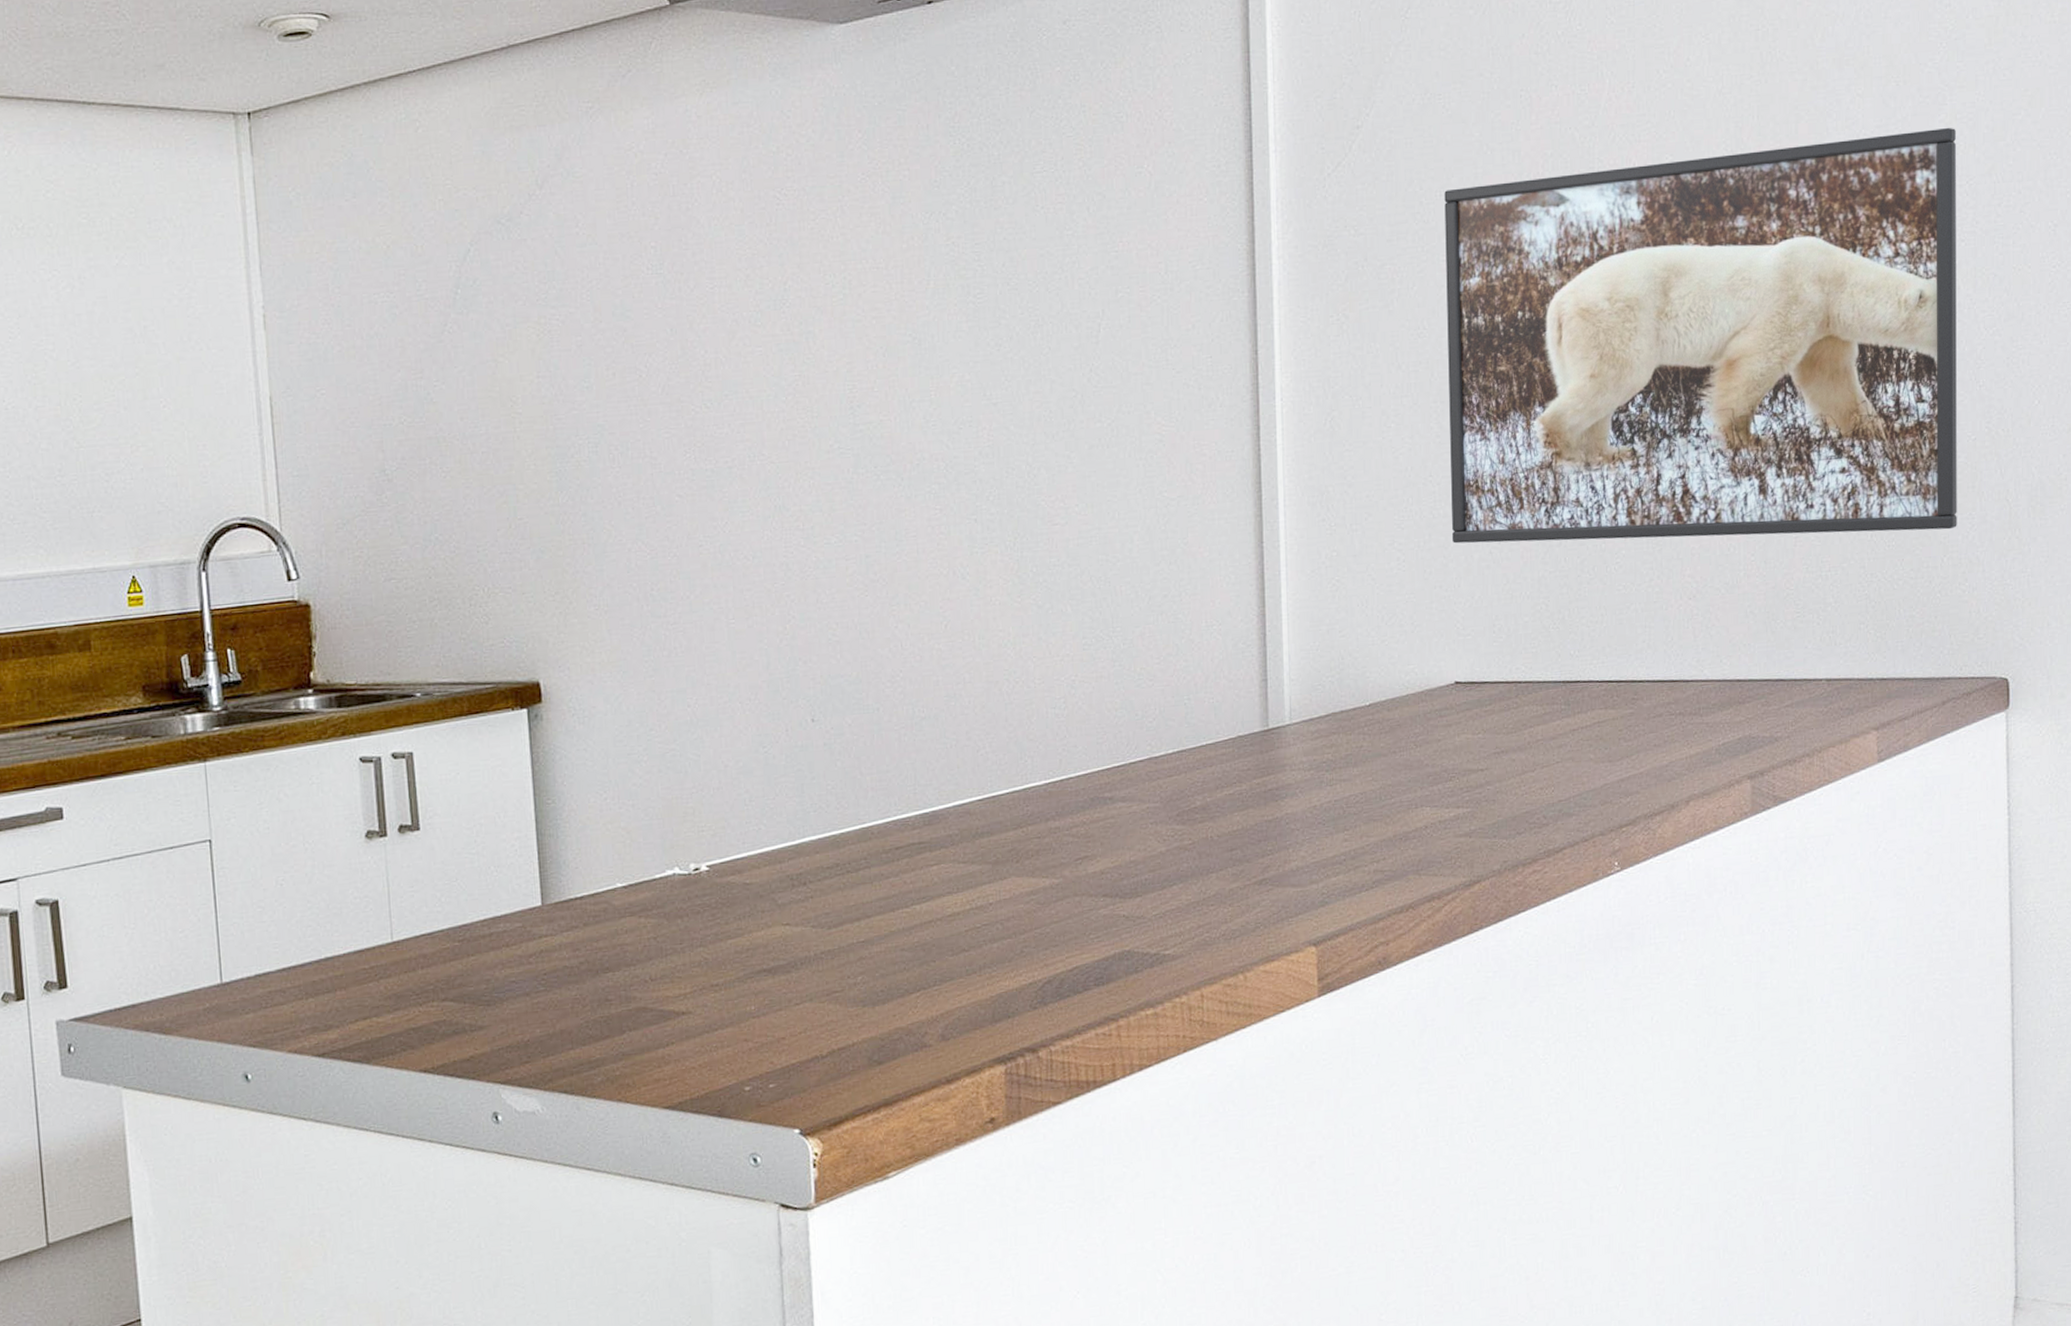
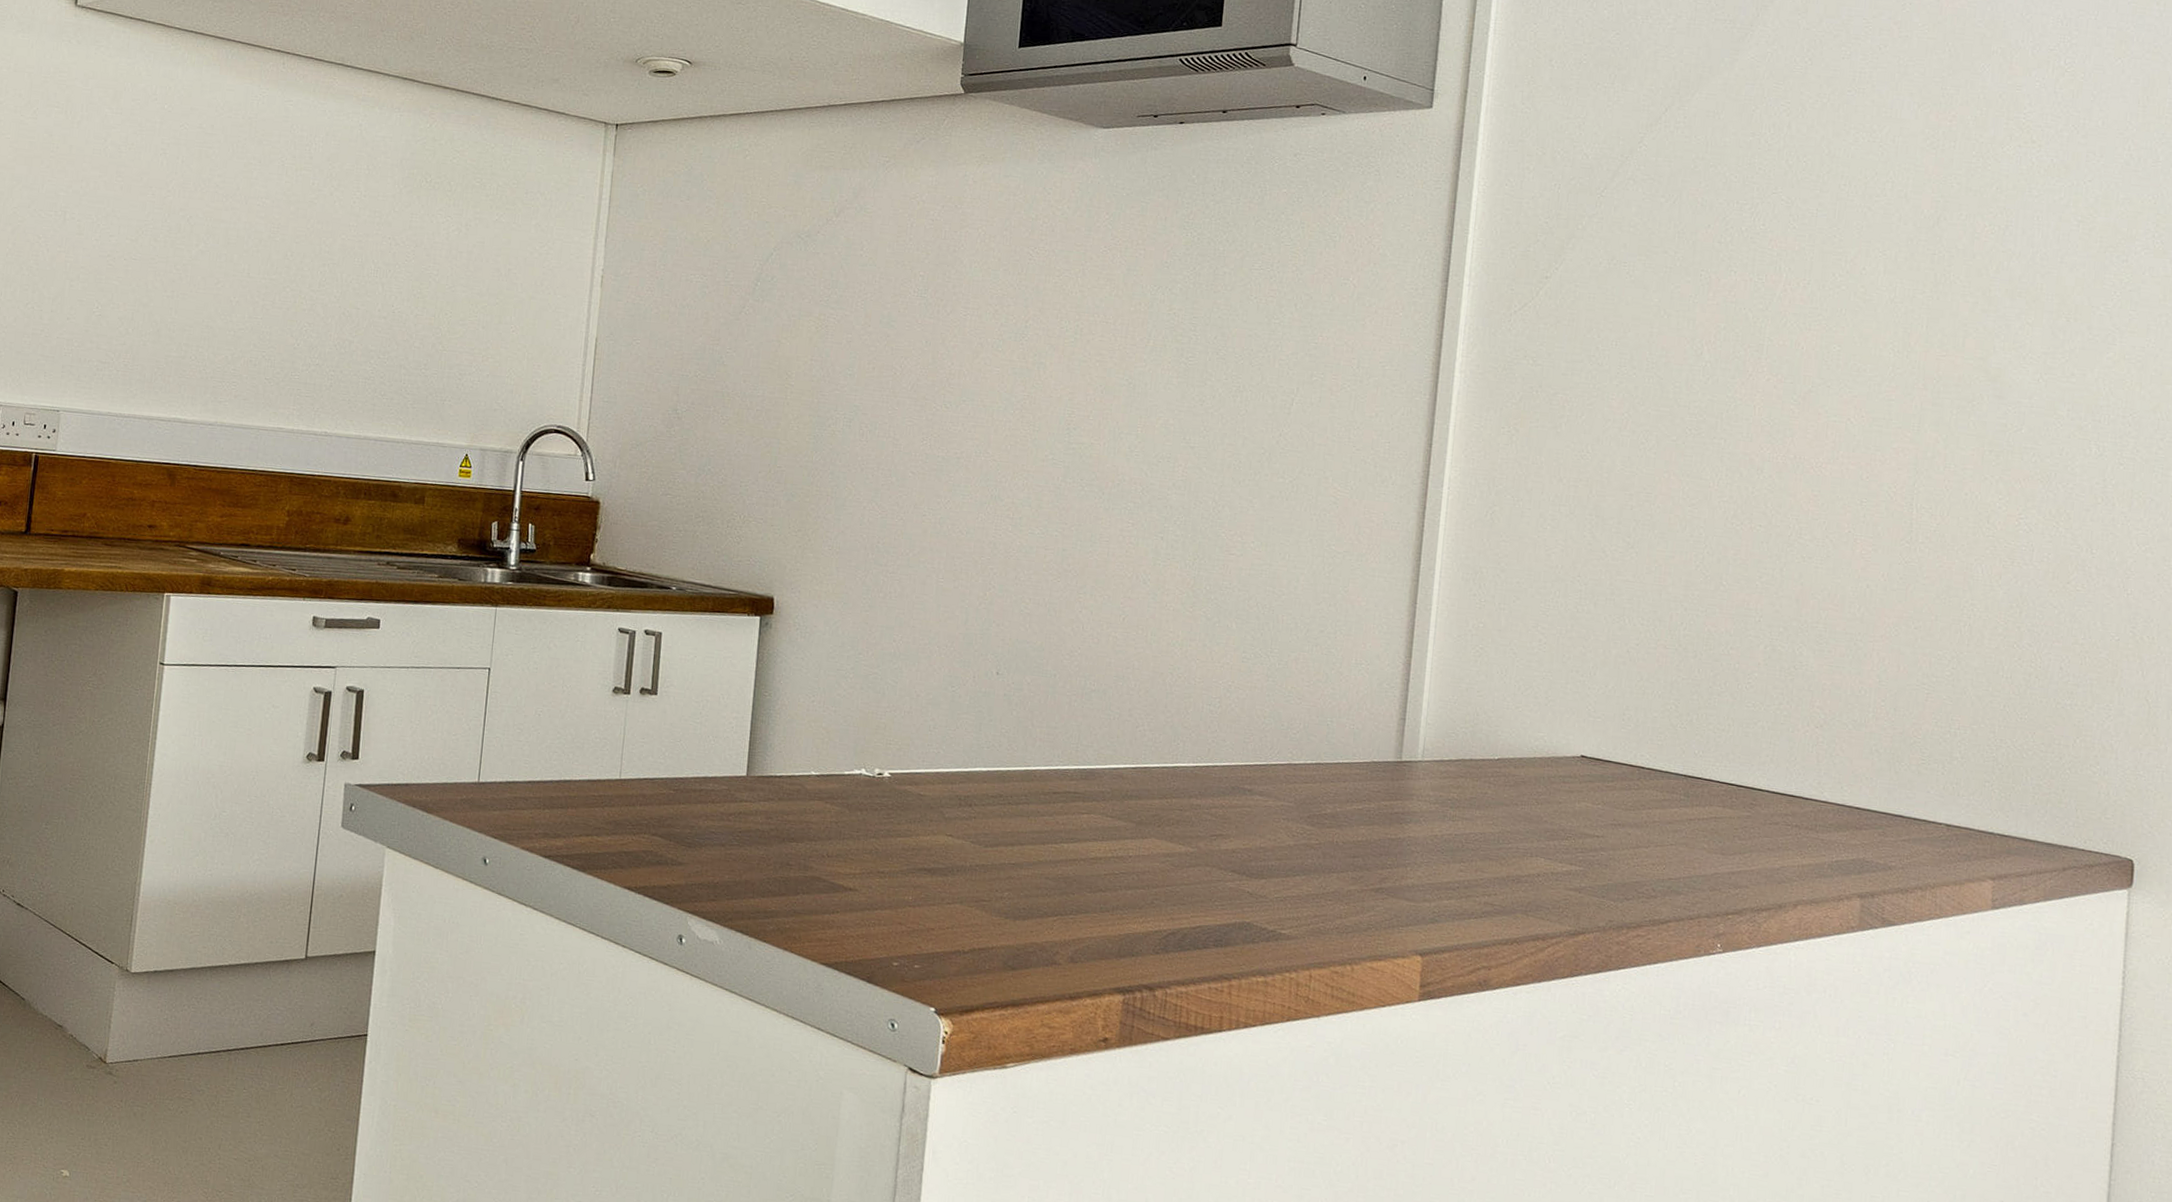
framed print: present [1444,127,1957,544] -> none [1593,341,2123,715]

